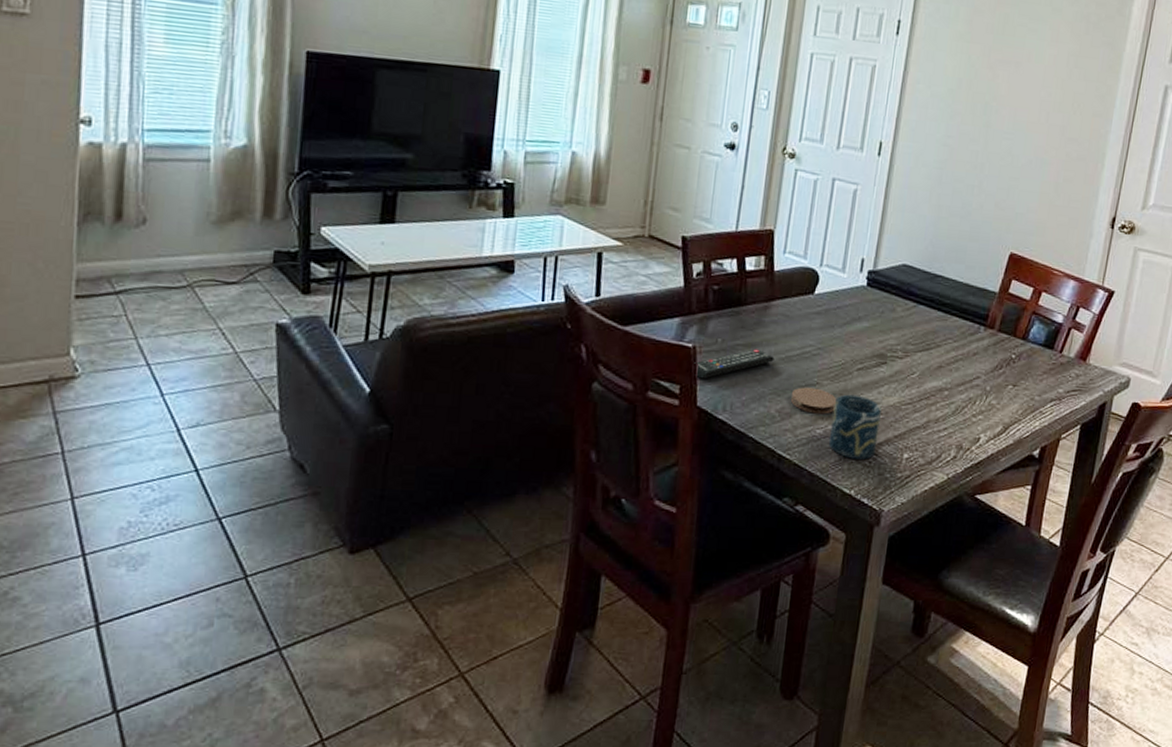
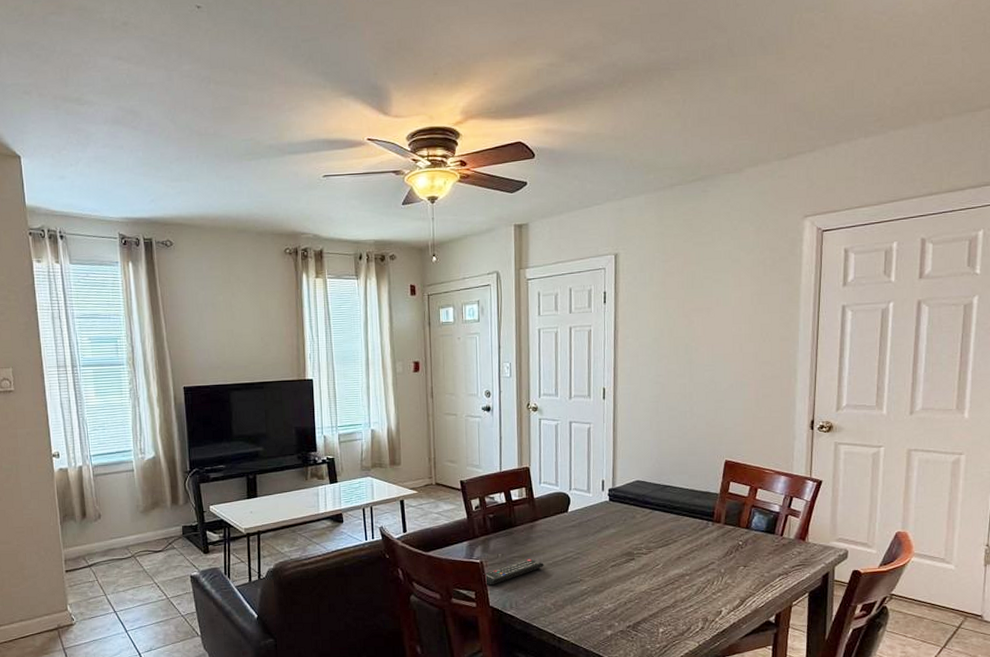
coaster: present [791,387,837,414] -> none [562,584,599,604]
cup: present [829,394,881,460] -> none [596,586,636,636]

